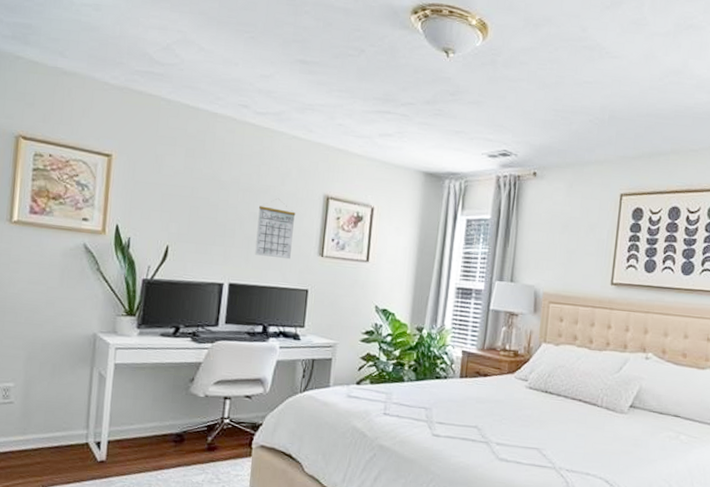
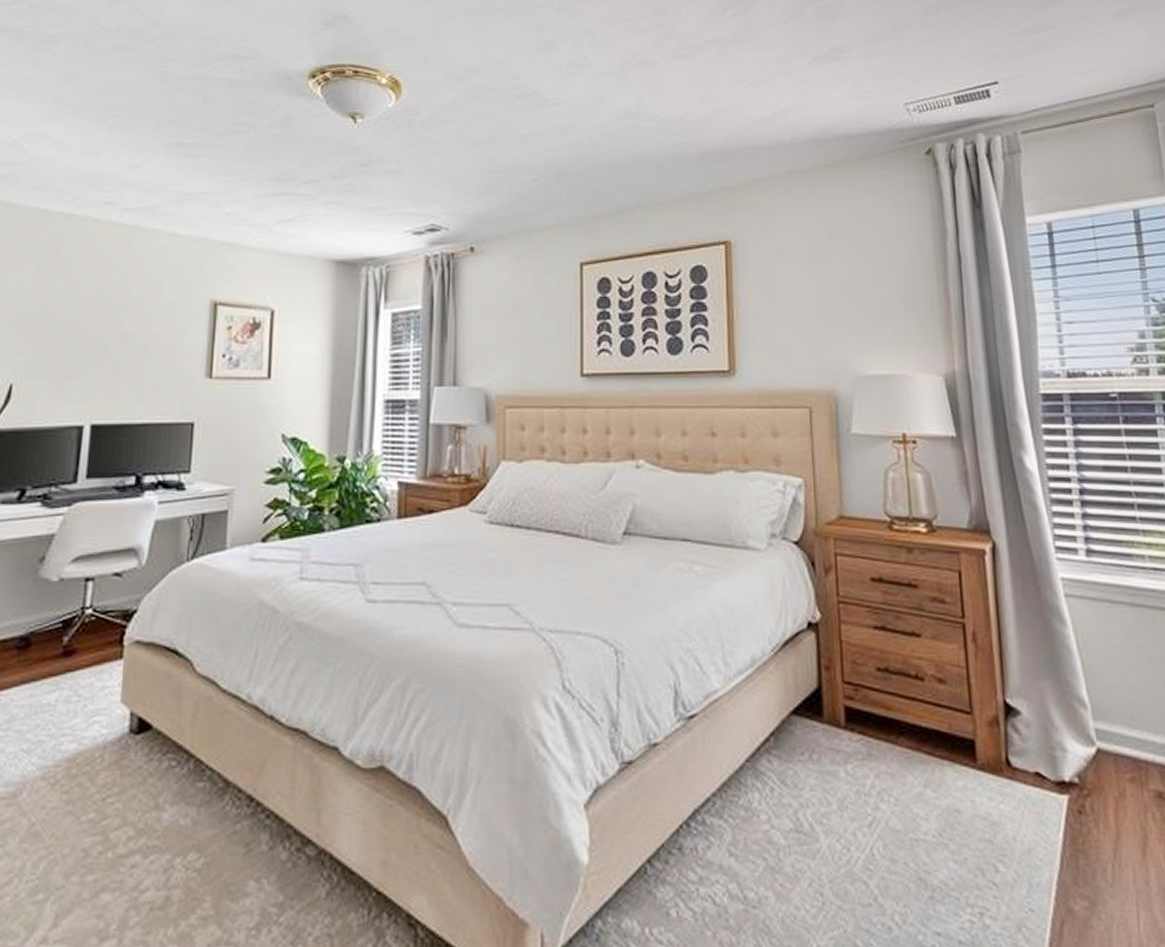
calendar: present [255,199,296,260] -> none [124,311,176,386]

